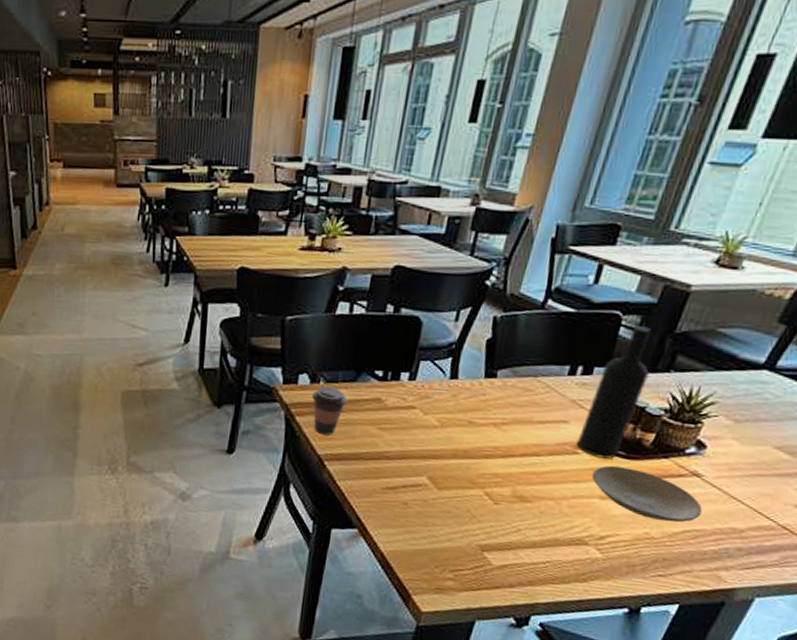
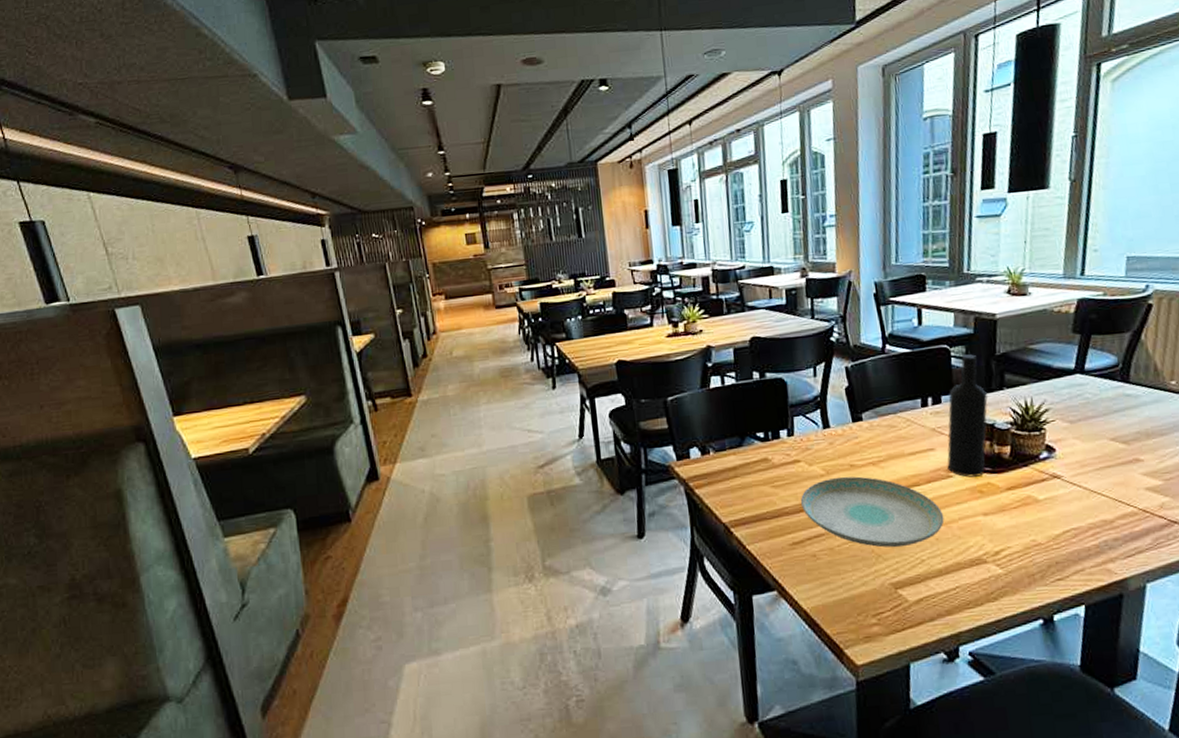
coffee cup: present [311,386,347,436] -> none [705,455,738,503]
plate: none [404,431,557,513] -> present [800,476,945,548]
plate: present [592,466,703,523] -> none [970,481,1073,526]

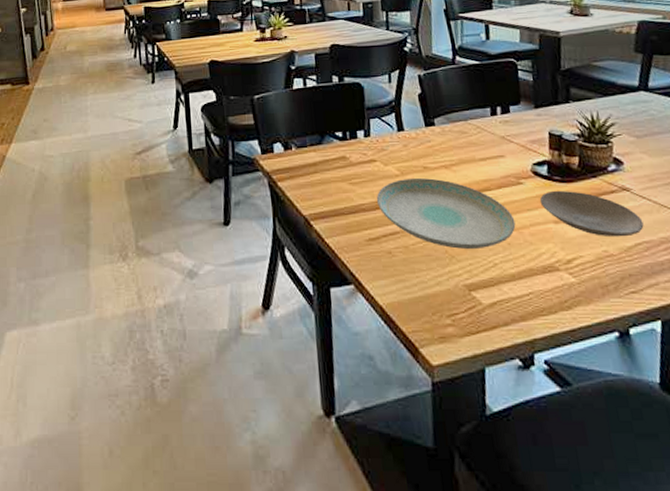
wine bottle: present [947,354,988,477] -> none [517,68,555,185]
plate: none [970,481,1073,526] -> present [540,191,644,237]

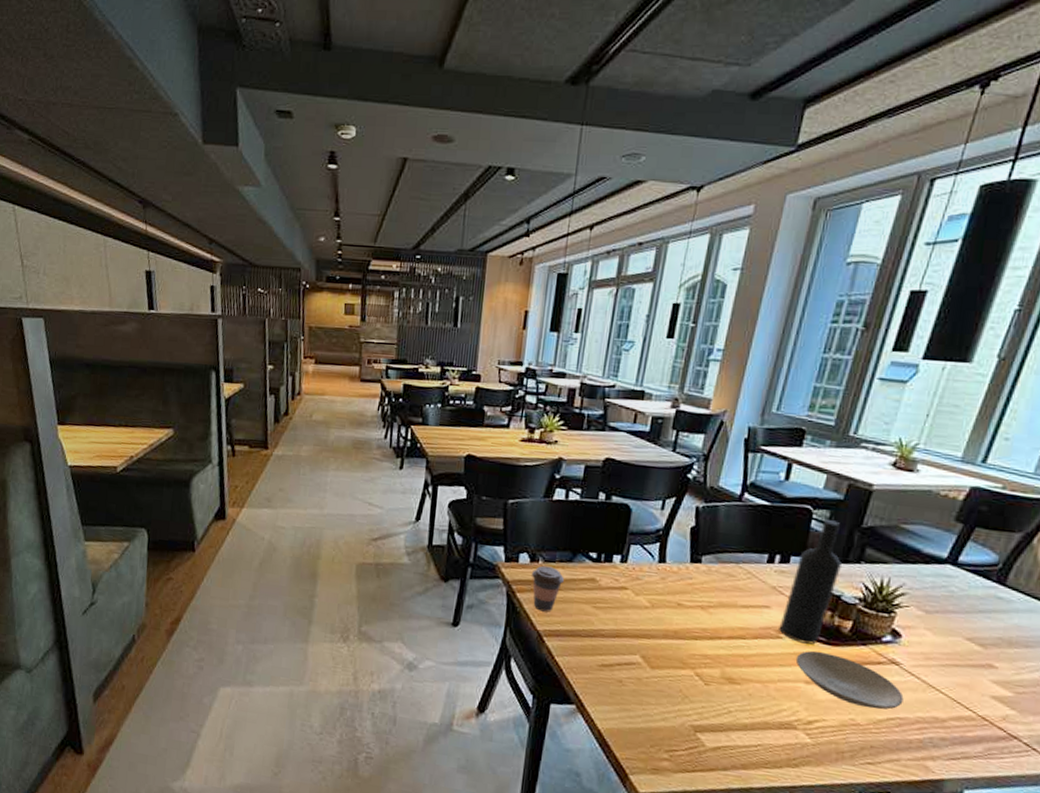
coffee cup: none [287,151,318,196] -> present [531,565,564,612]
plate: present [376,178,516,249] -> none [618,612,763,695]
wine bottle: none [517,68,555,185] -> present [779,520,841,644]

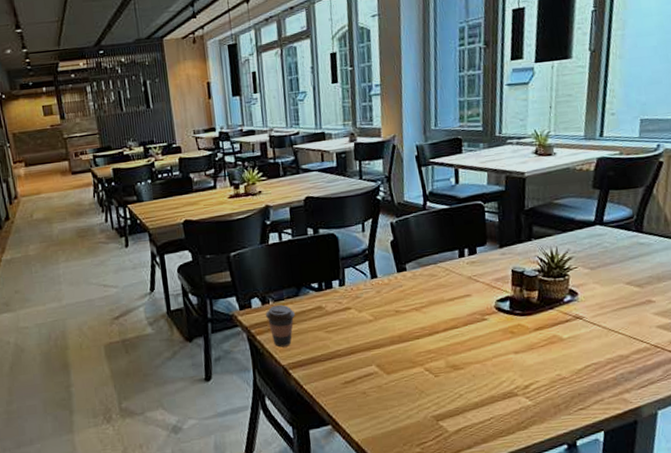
wine bottle: present [779,520,841,644] -> none [482,209,518,320]
plate: present [796,651,904,710] -> none [502,323,593,362]

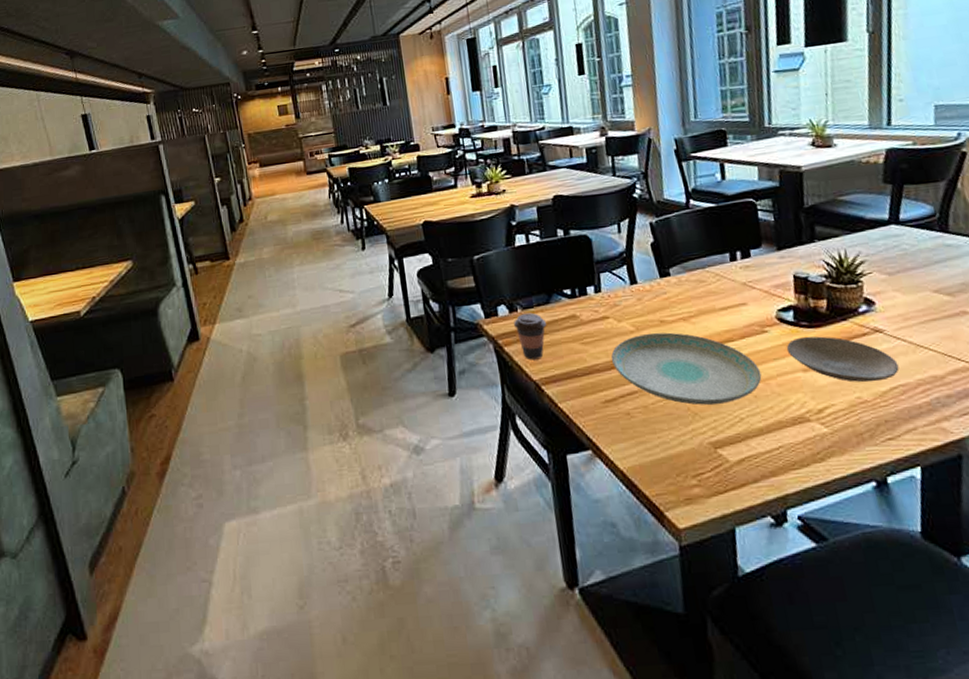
plate: none [351,321,480,384] -> present [611,332,762,405]
plate: none [502,323,593,362] -> present [787,336,900,382]

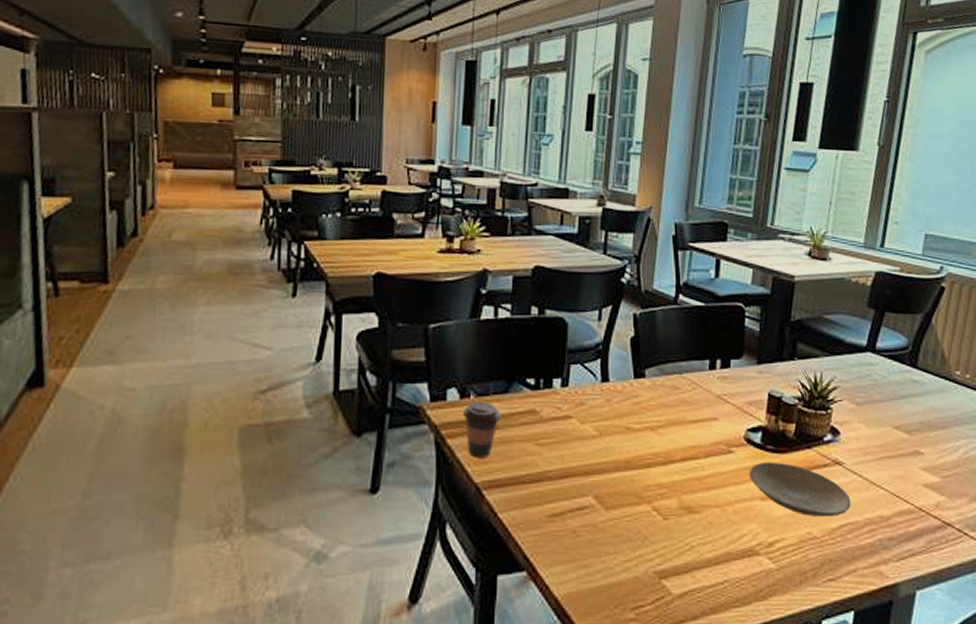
plate: present [611,332,762,405] -> none [566,440,720,528]

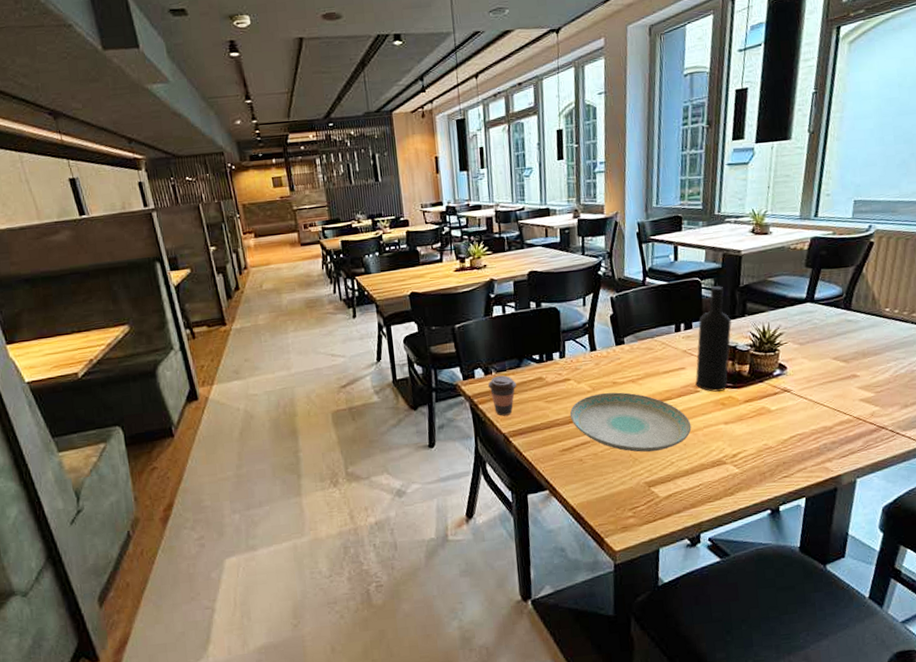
plate: none [566,440,720,528] -> present [570,392,692,452]
wine bottle: none [729,317,778,455] -> present [695,286,732,392]
plate: present [750,463,851,517] -> none [714,395,799,432]

